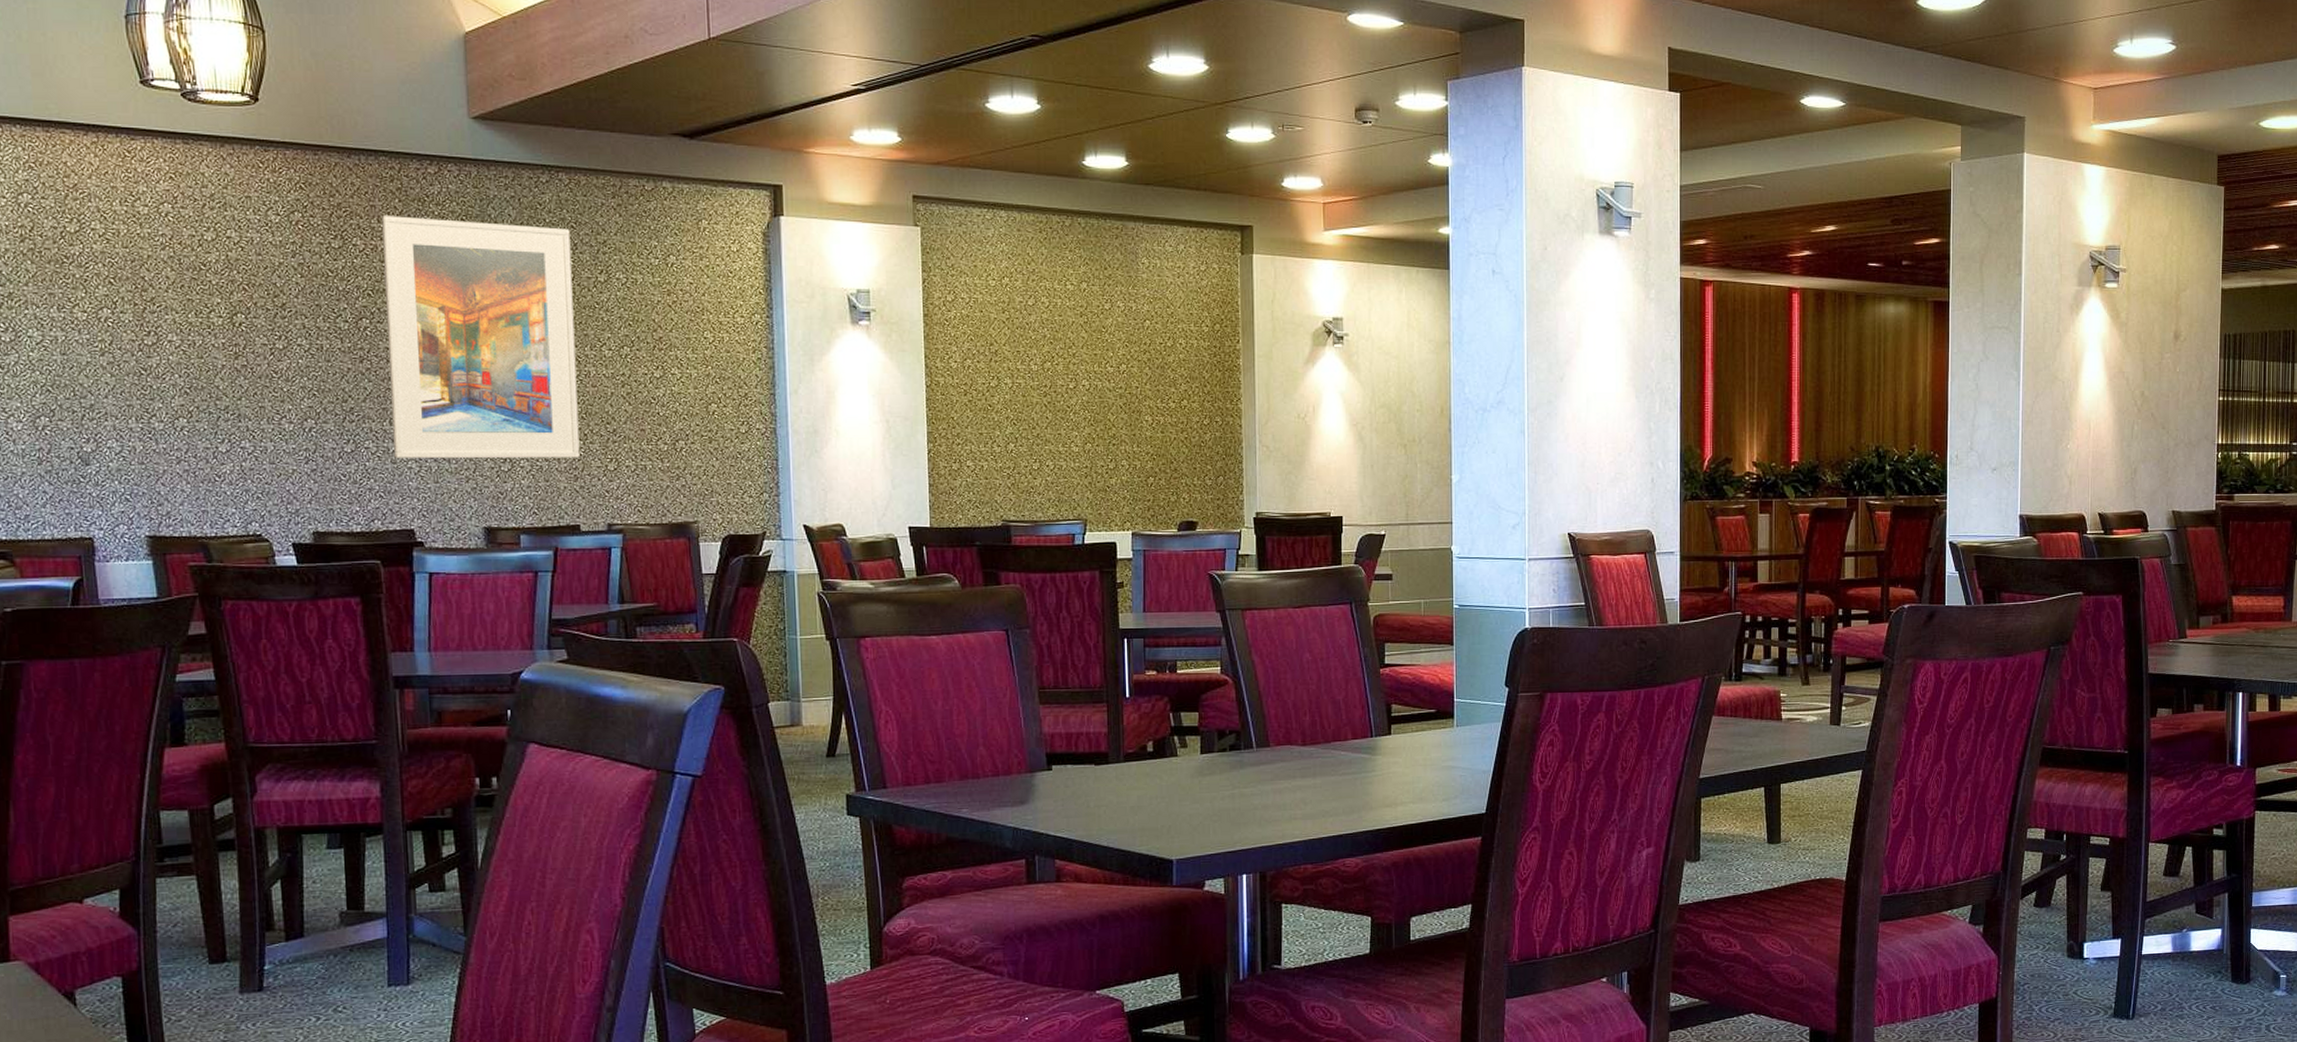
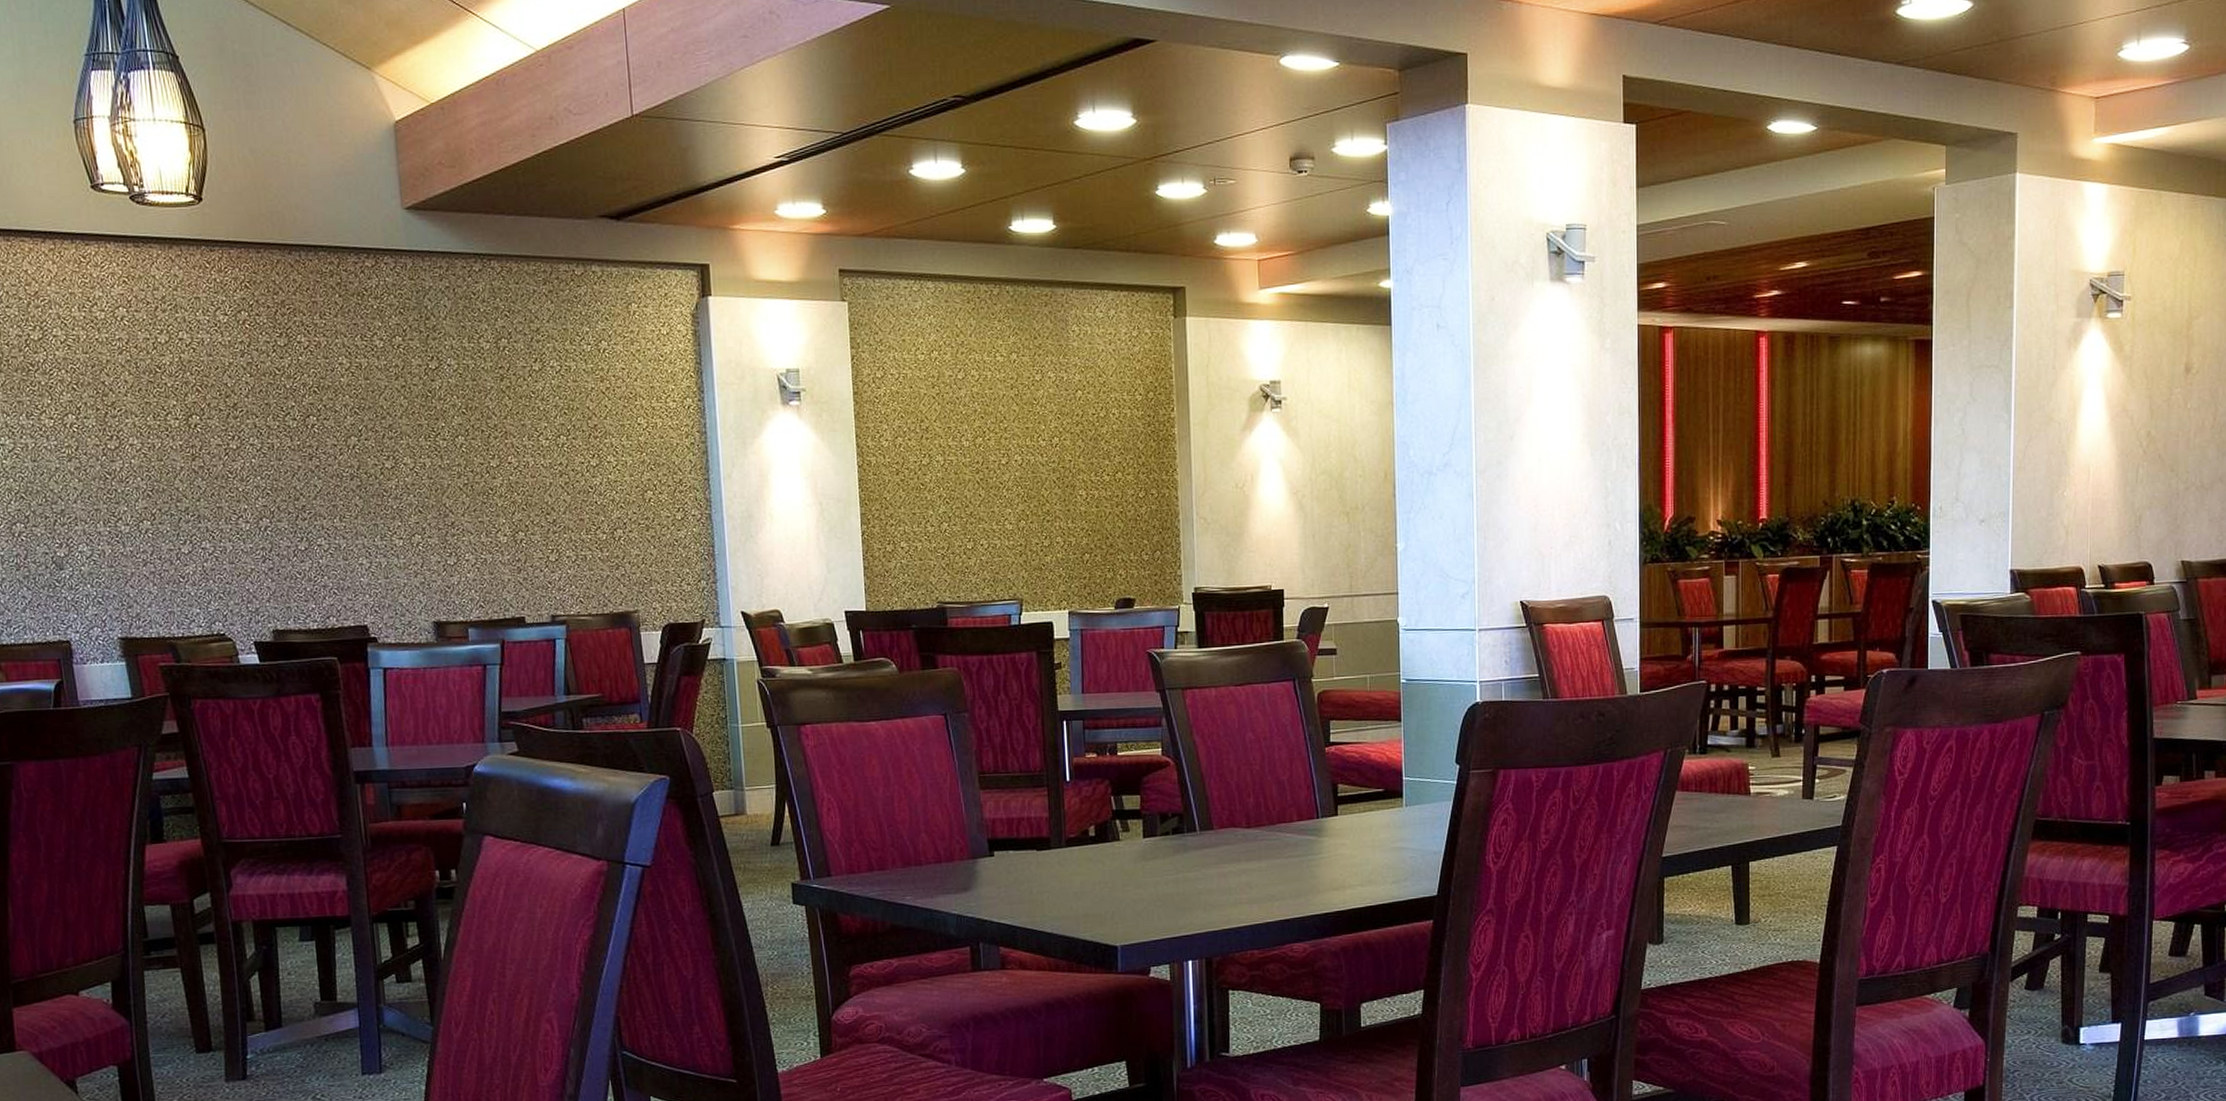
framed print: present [382,216,580,459] -> none [324,311,522,555]

